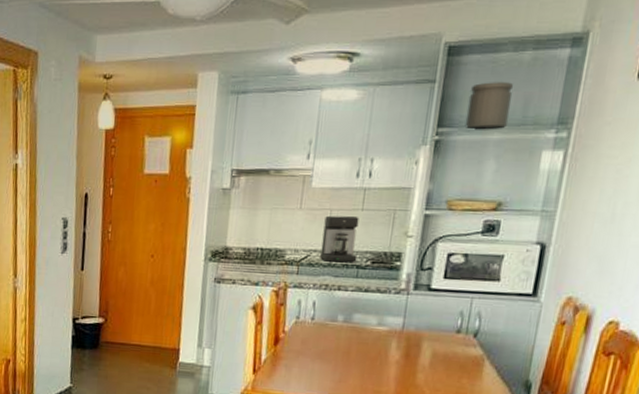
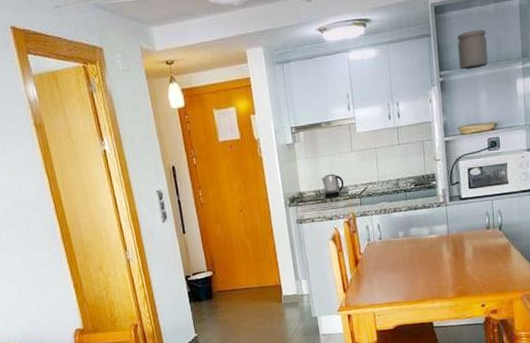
kettle: none [255,231,283,260] -> present [322,173,344,199]
coffee maker: present [320,215,360,263] -> none [372,151,403,191]

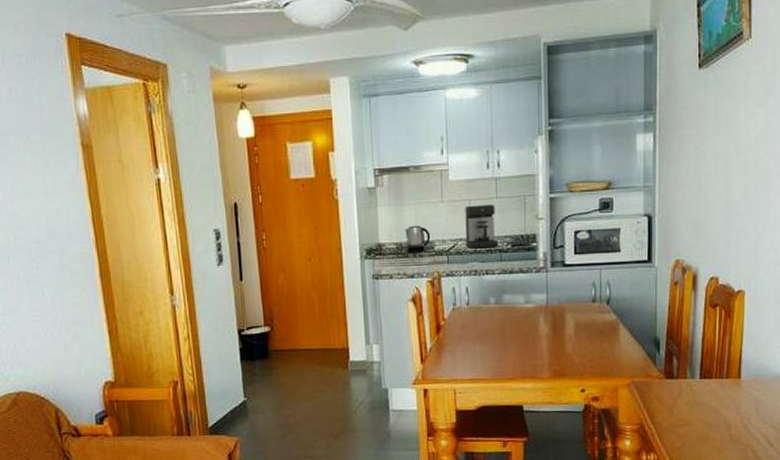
coffee maker: none [372,151,403,191] -> present [465,205,499,249]
jar: present [457,30,488,70] -> none [572,76,605,119]

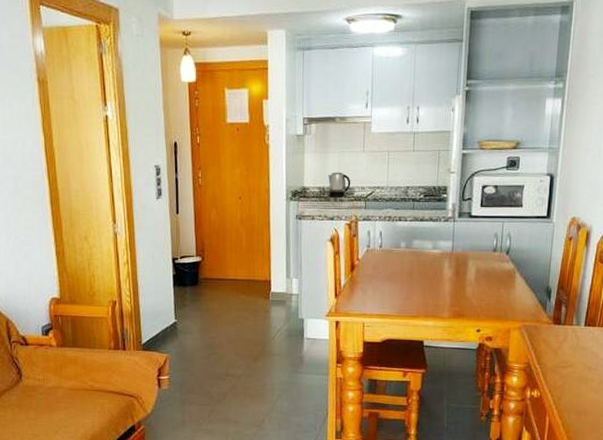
coffee maker: present [465,205,499,249] -> none [383,156,412,197]

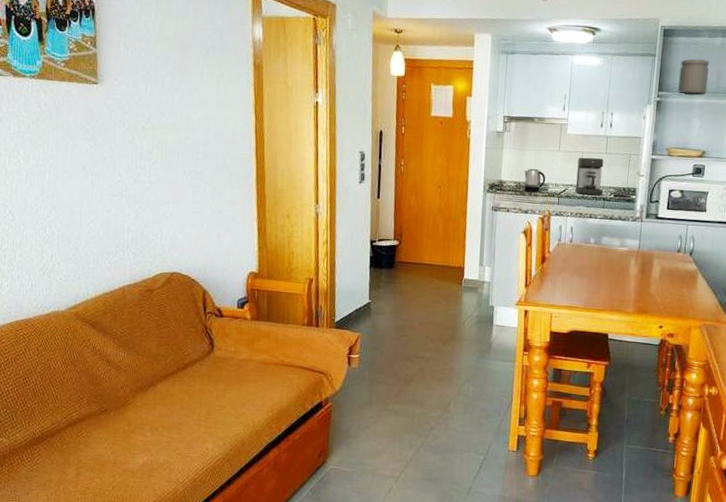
coffee maker: none [383,156,412,197] -> present [575,157,604,196]
jar: none [488,42,521,82] -> present [678,59,709,96]

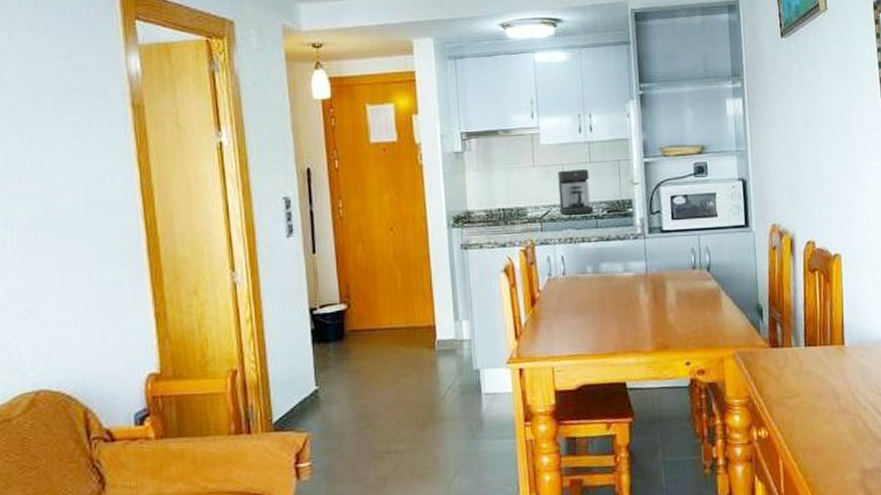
kettle: present [524,168,546,192] -> none [495,191,523,221]
jar: present [678,59,709,96] -> none [660,42,694,84]

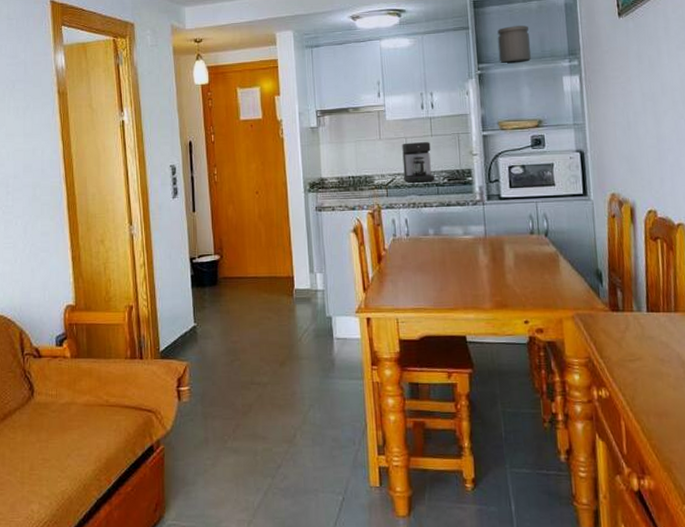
jar: none [660,42,694,84] -> present [497,25,531,64]

